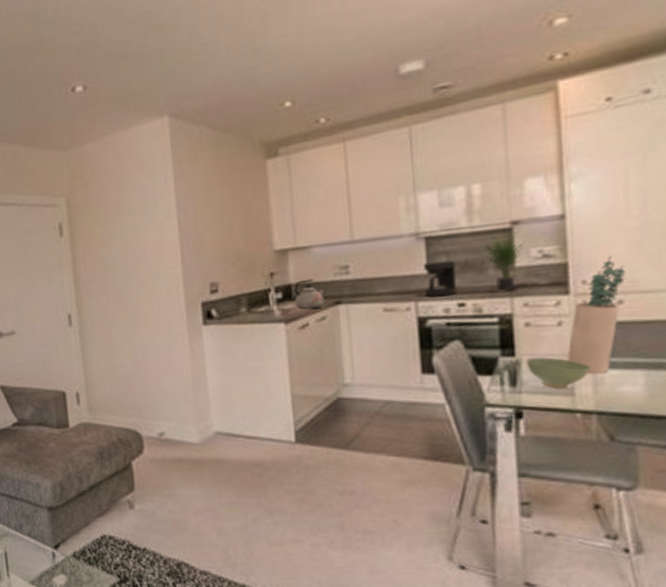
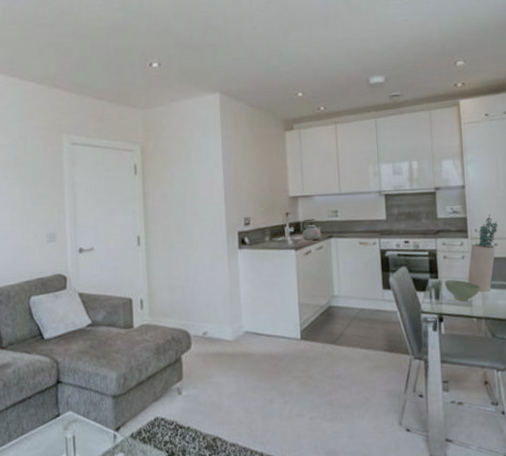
coffee maker: present [424,260,458,298] -> none [384,211,404,236]
potted plant: present [480,232,524,291] -> none [417,195,443,234]

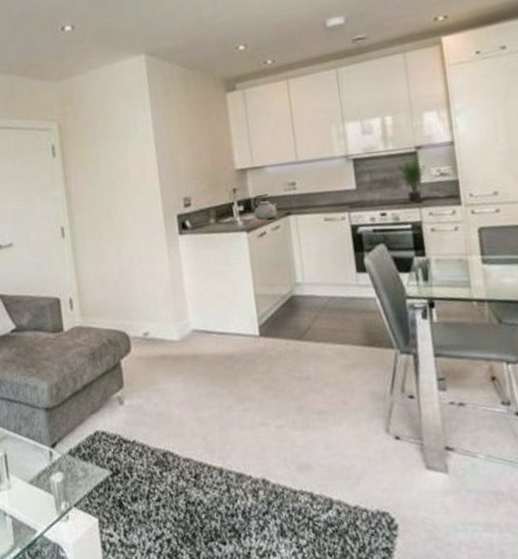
potted plant: none [417,195,443,234] -> present [395,155,427,203]
bowl: present [444,280,482,301] -> none [433,256,482,282]
vase: present [467,214,499,292] -> none [463,174,500,269]

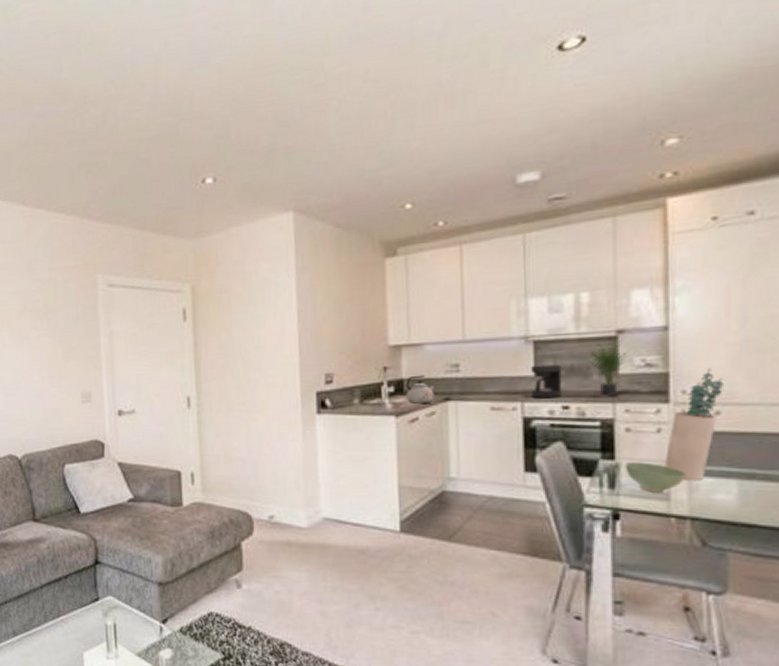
coffee maker: none [353,177,380,209] -> present [531,364,562,399]
bowl: none [433,256,482,282] -> present [625,462,688,492]
vase: none [463,174,500,269] -> present [664,368,725,481]

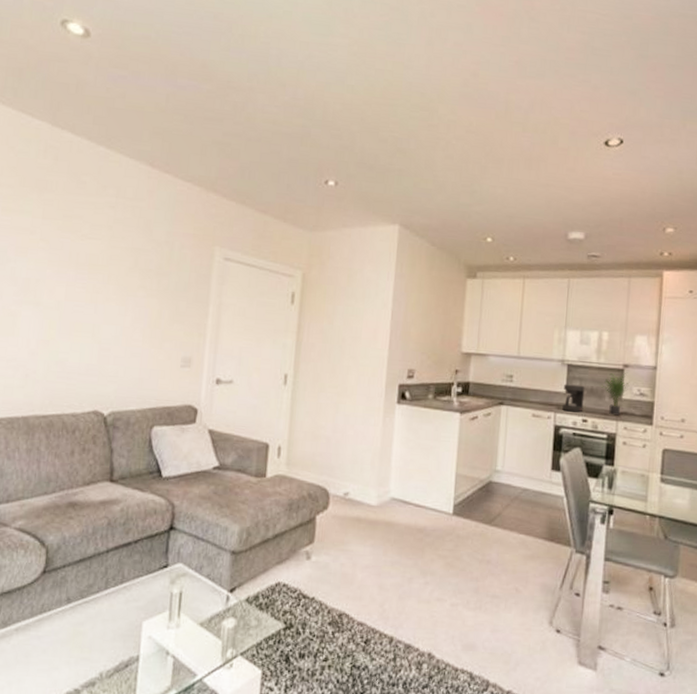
kettle: present [406,375,435,405] -> none [470,380,492,406]
bowl: present [625,462,688,492] -> none [620,469,660,495]
vase: present [664,368,725,481] -> none [645,402,688,488]

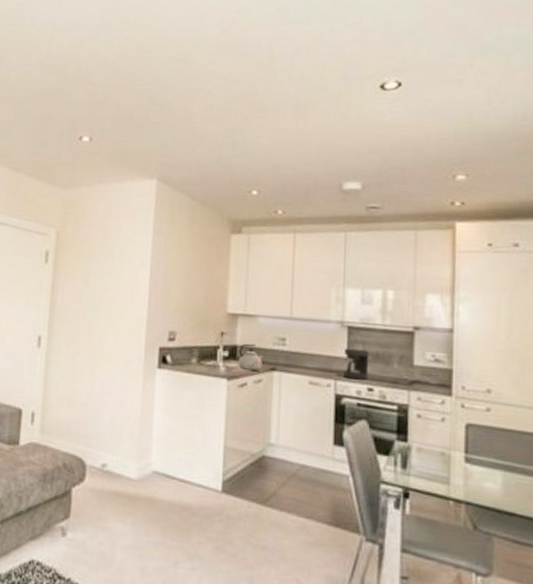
kettle: none [470,380,492,406] -> present [238,343,263,372]
potted plant: present [601,373,630,416] -> none [388,336,422,385]

